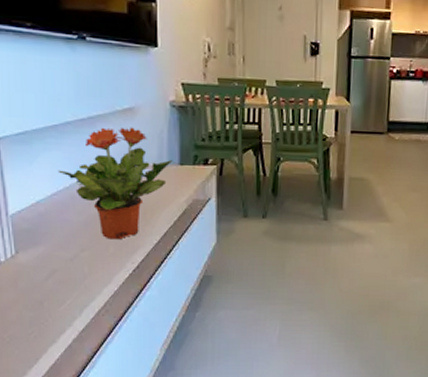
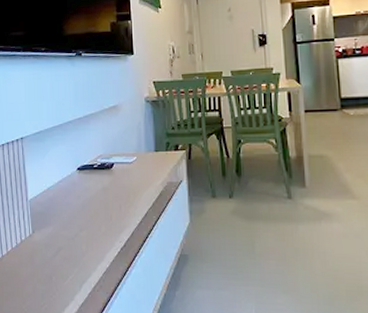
potted plant: present [58,127,173,240] -> none [62,122,150,220]

